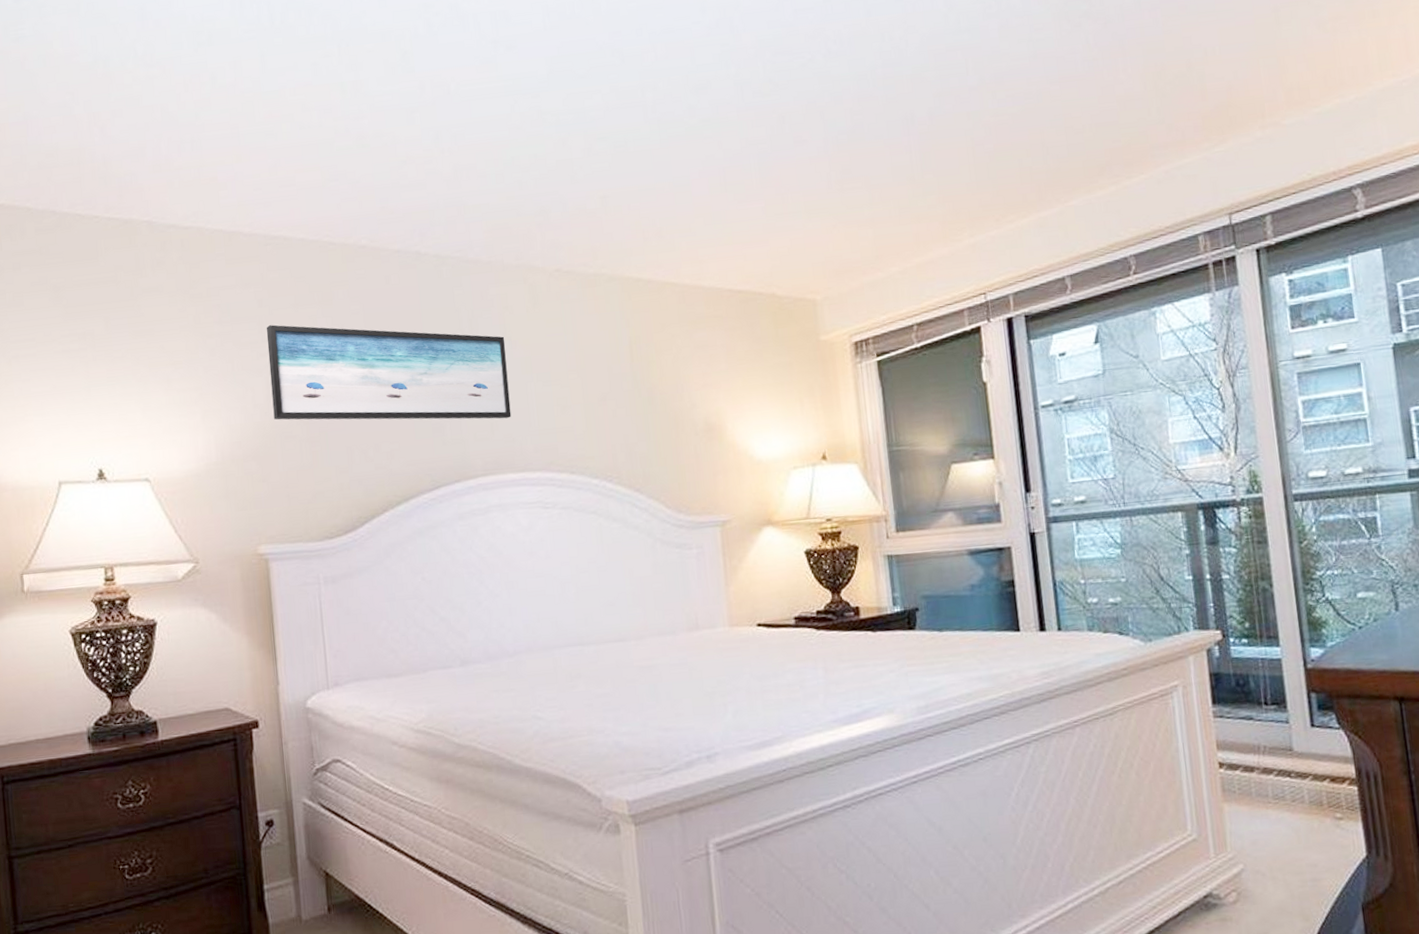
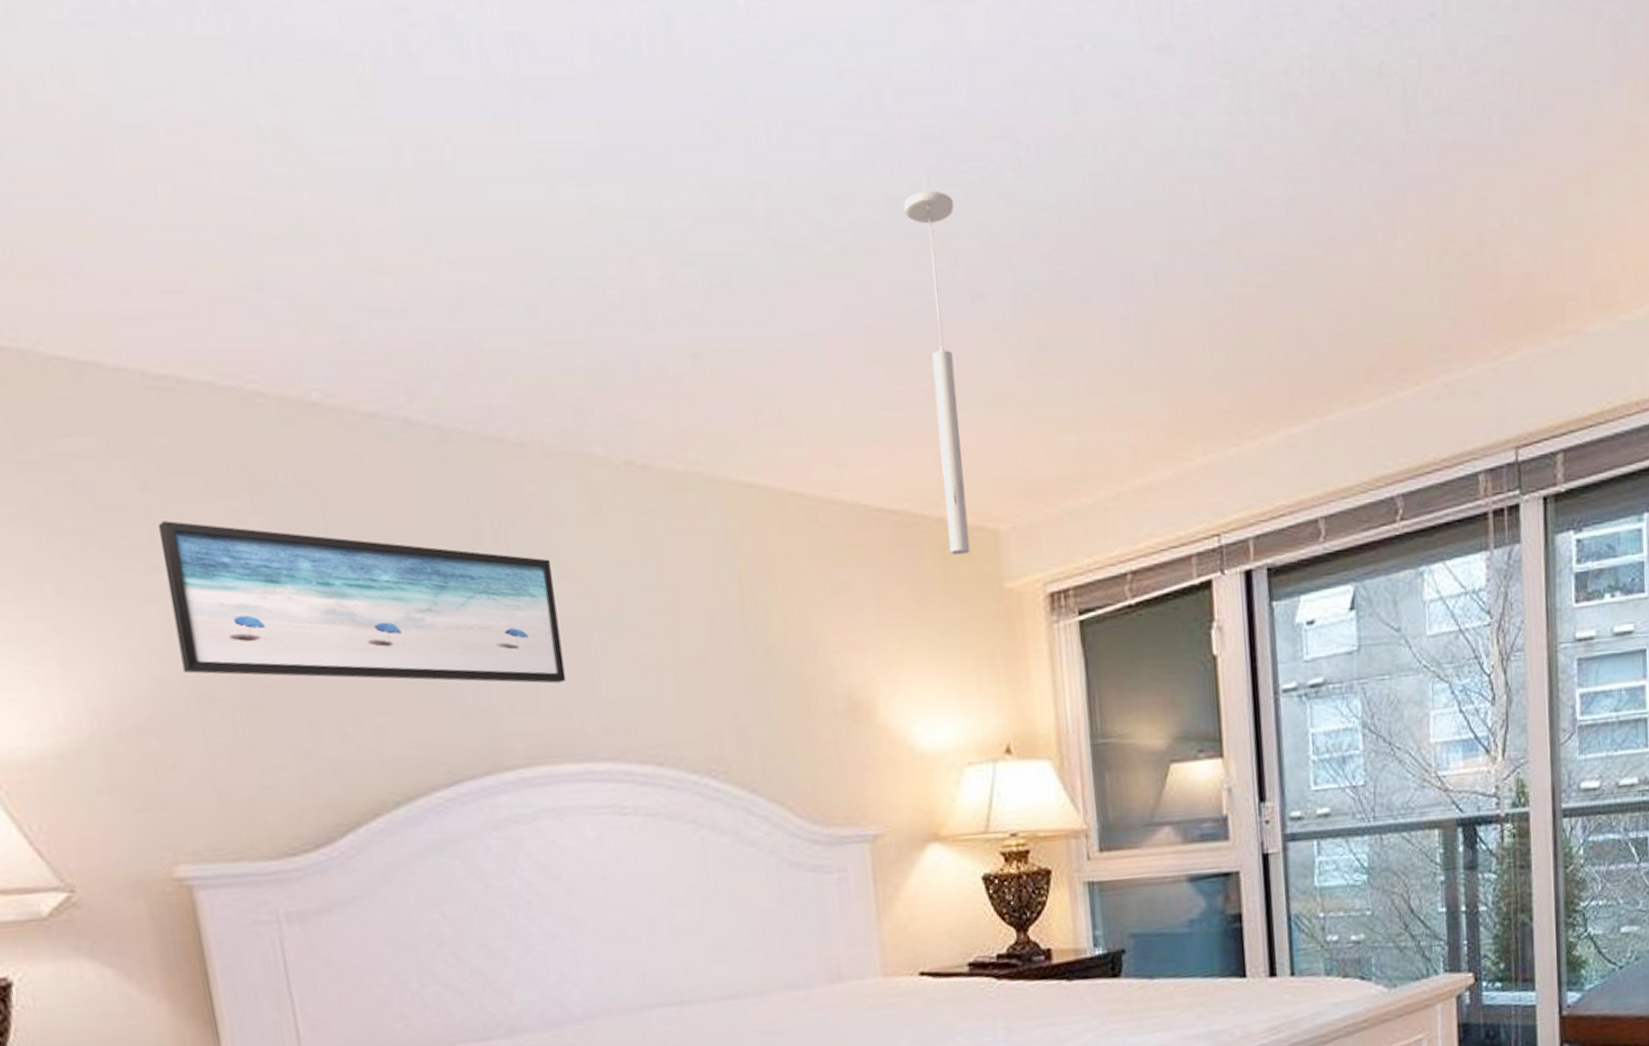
ceiling light: none [747,76,795,319] -> present [904,190,971,556]

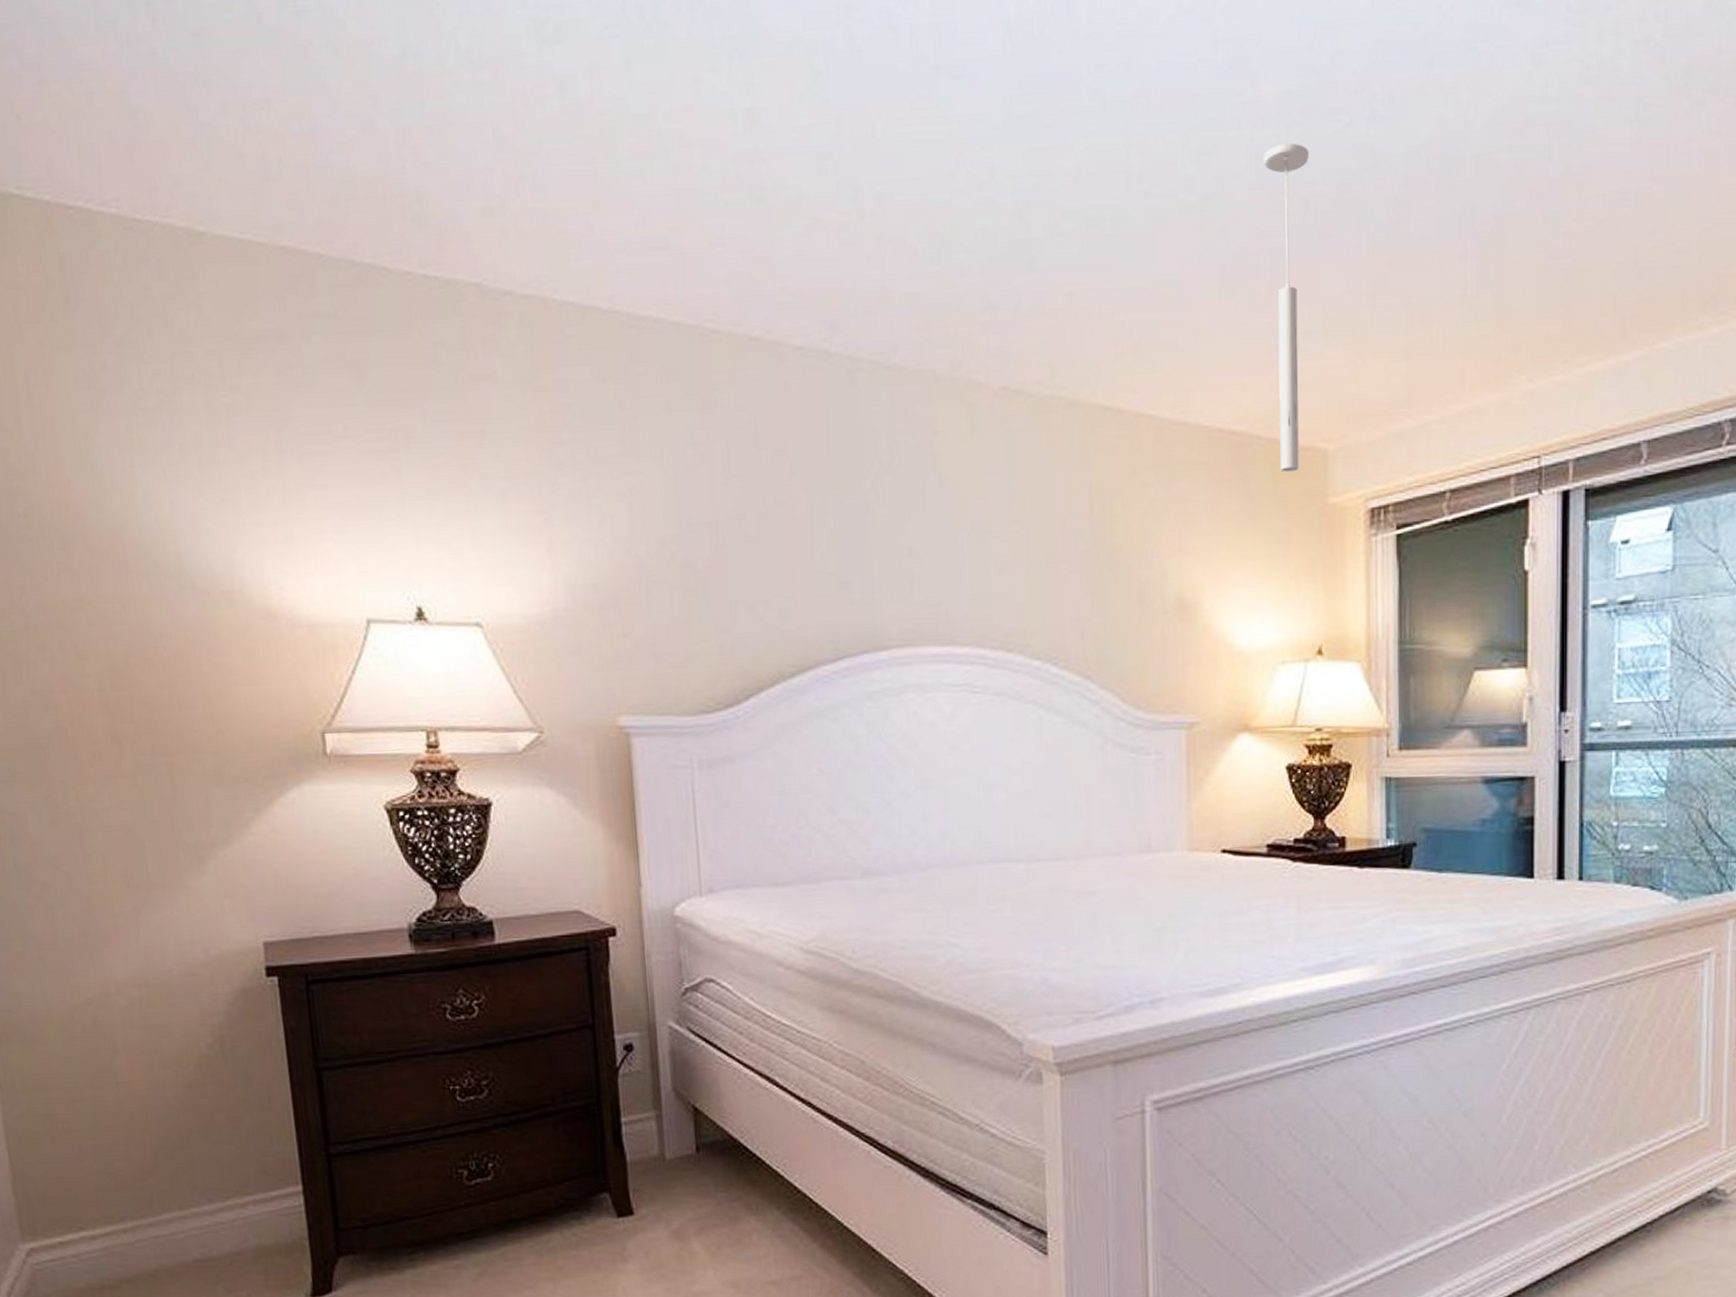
wall art: present [157,521,566,684] -> none [629,435,937,577]

